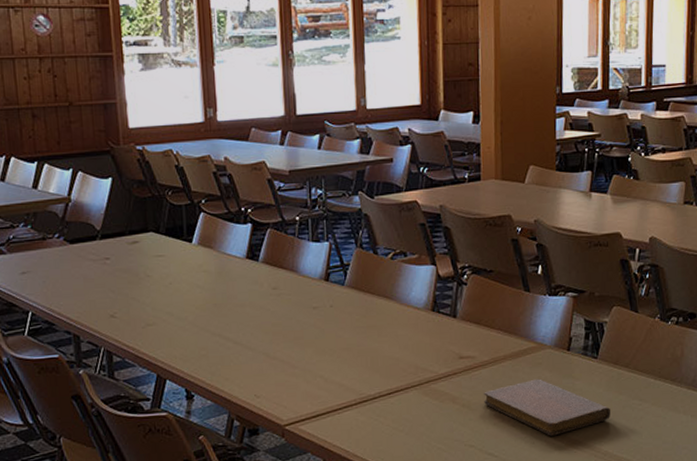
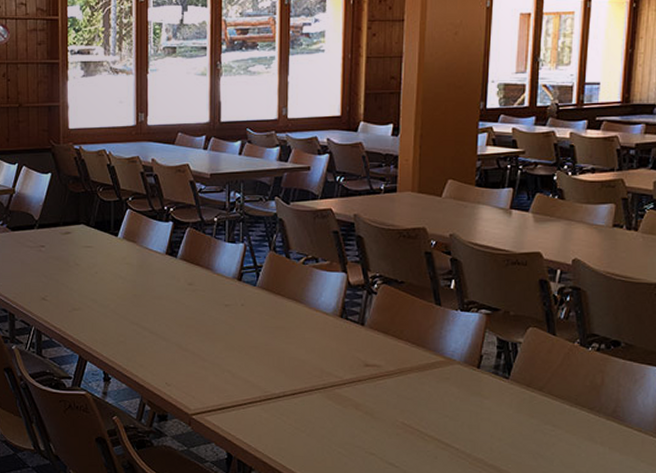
notebook: present [484,379,611,436] -> none [388,393,521,453]

